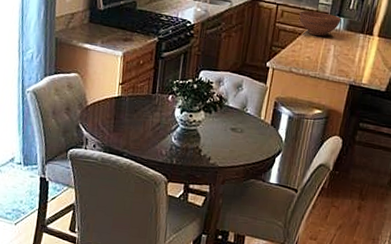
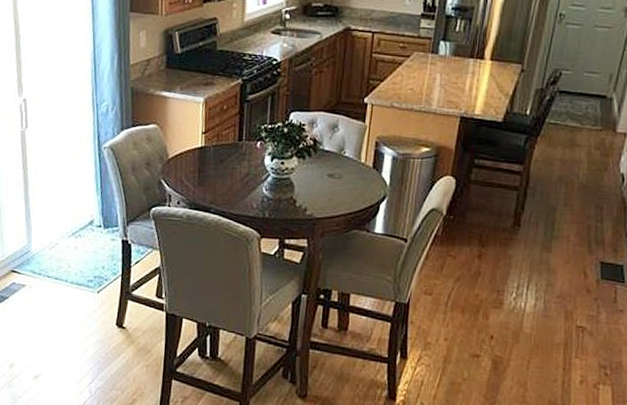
fruit bowl: present [299,10,342,37] -> none [398,37,447,65]

